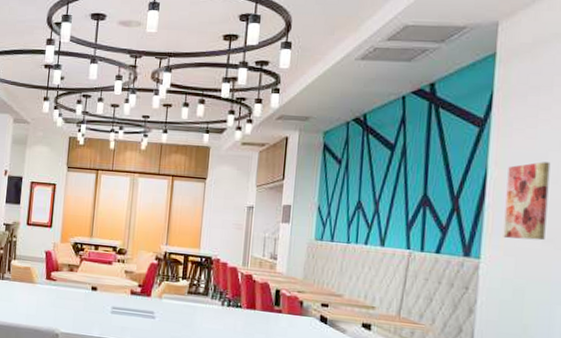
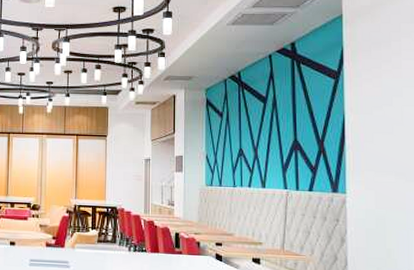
wall art: present [503,162,551,241] -> none [362,106,397,174]

